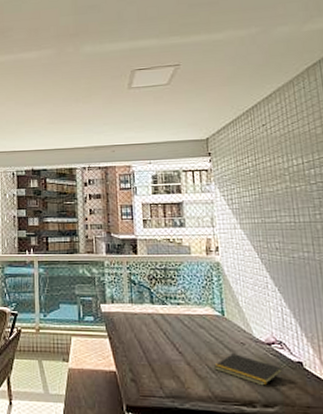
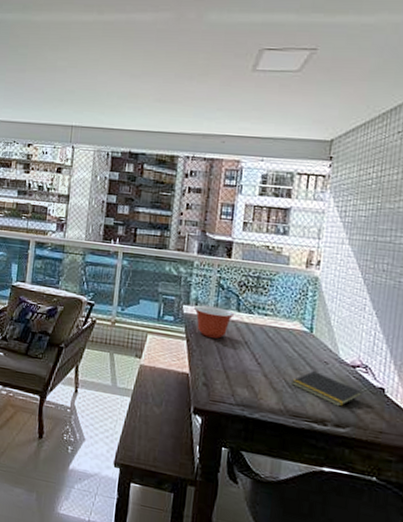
mixing bowl: none [111,302,150,333] -> present [194,305,235,339]

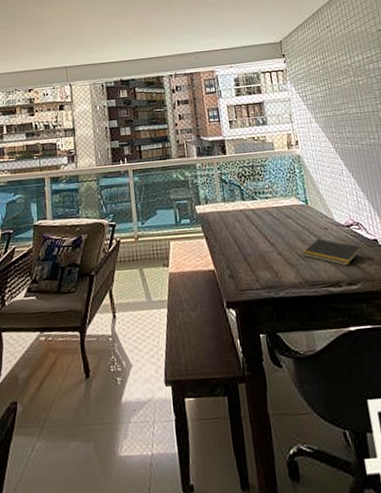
mixing bowl: present [194,305,235,339] -> none [205,200,241,231]

